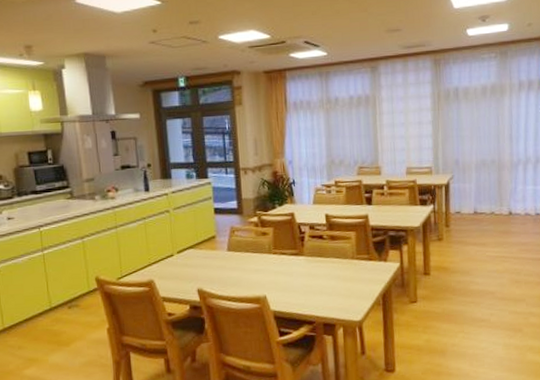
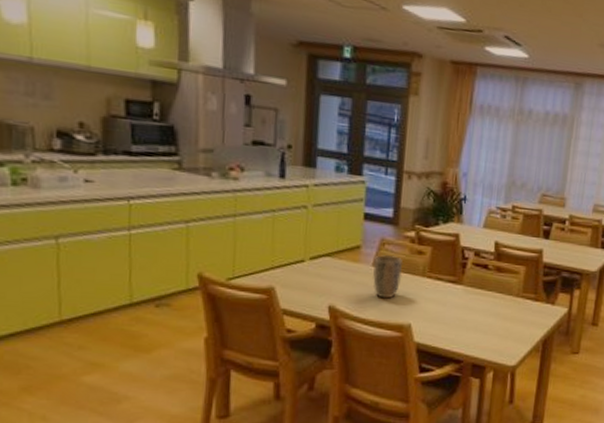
plant pot: none [228,239,253,277] -> present [373,254,404,299]

